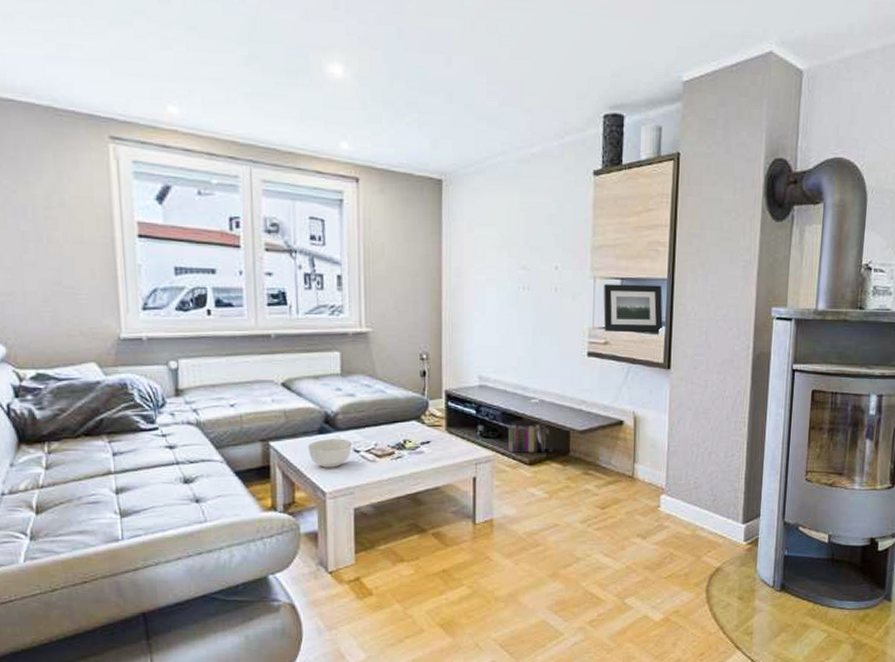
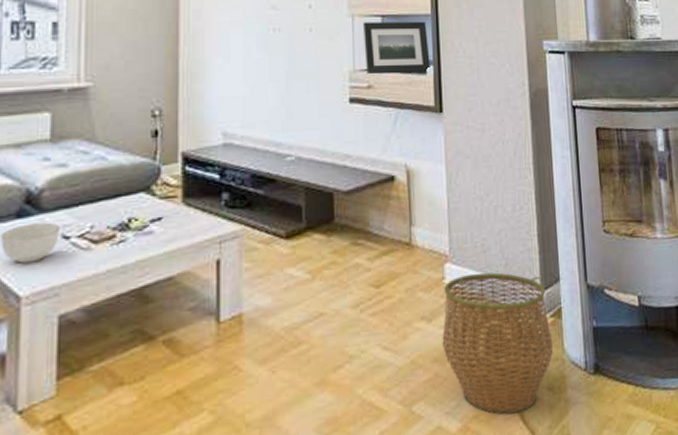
books: present [507,424,553,453] -> none [259,187,314,225]
basket: none [653,504,748,613] -> present [442,272,554,414]

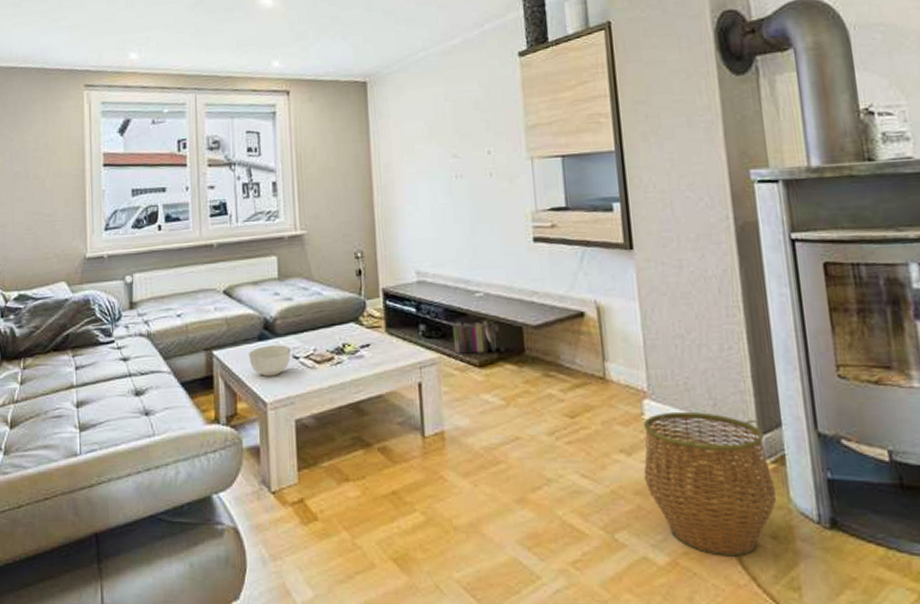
books: none [259,187,314,225] -> present [452,320,506,354]
picture frame: present [362,21,430,75] -> none [542,158,617,215]

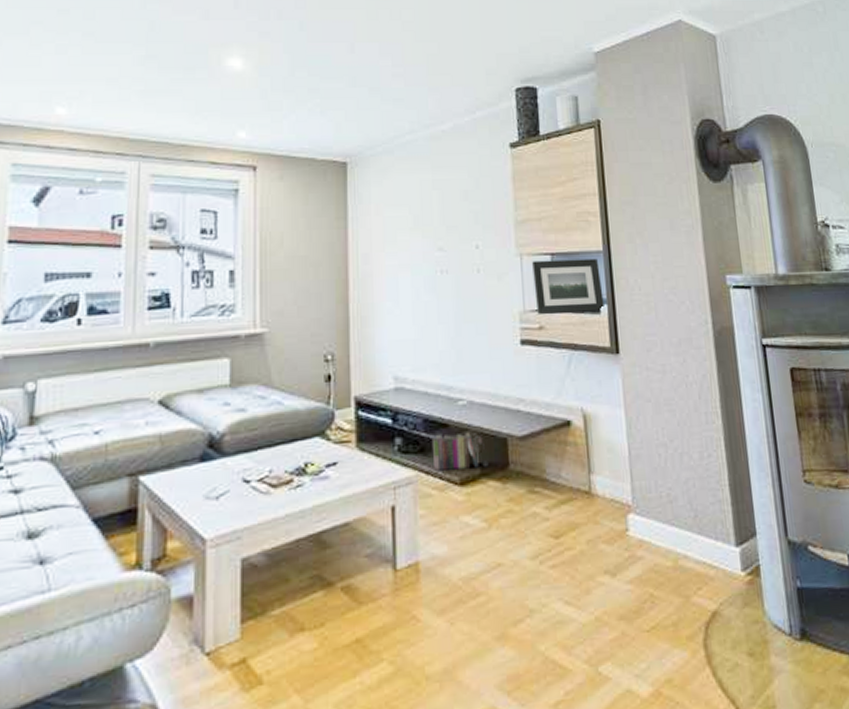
bowl: present [248,345,291,377] -> none [185,466,241,507]
picture frame: none [542,158,617,215] -> present [531,258,604,316]
basket: present [643,411,777,557] -> none [628,524,753,680]

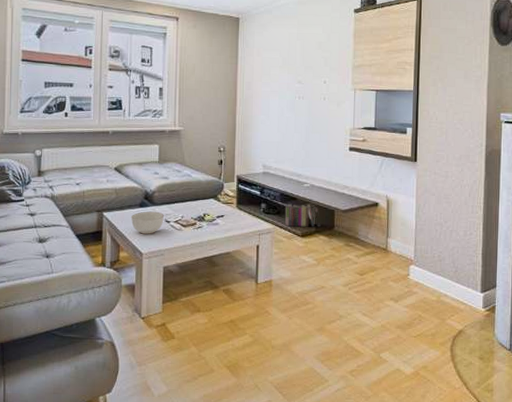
bowl: none [185,466,241,507] -> present [130,211,164,234]
picture frame: present [531,258,604,316] -> none [361,94,410,133]

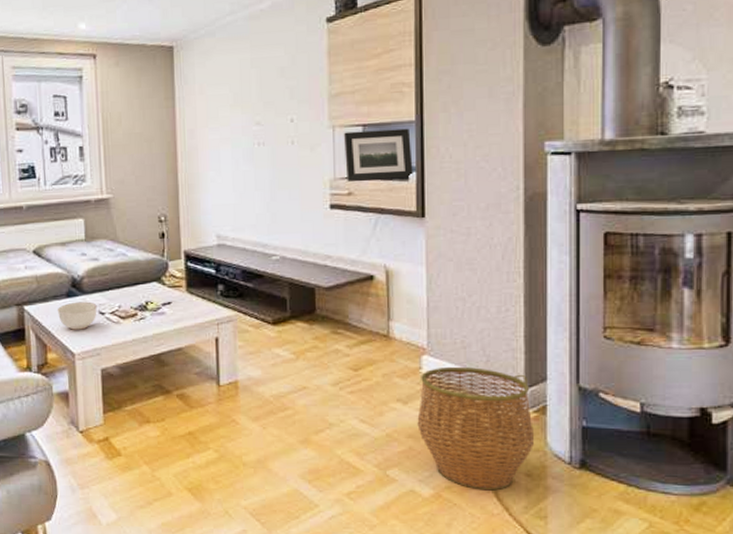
books: present [285,203,321,227] -> none [248,282,298,312]
picture frame: none [361,94,410,133] -> present [343,128,413,183]
basket: none [404,274,487,370] -> present [417,366,535,491]

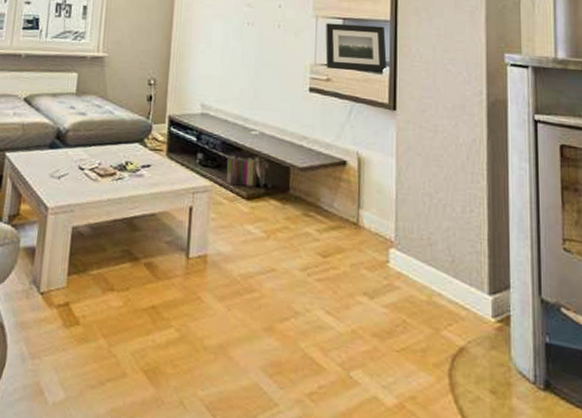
bowl: present [57,301,97,330] -> none [37,154,78,184]
books: none [248,282,298,312] -> present [226,155,272,189]
basket: present [417,366,535,491] -> none [383,263,499,406]

